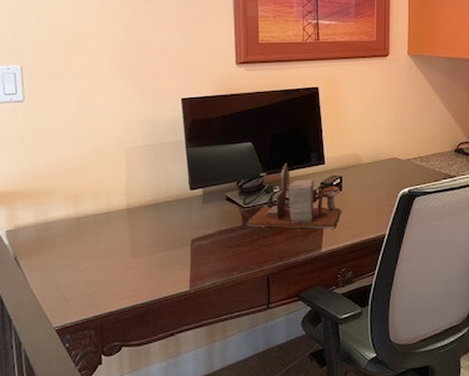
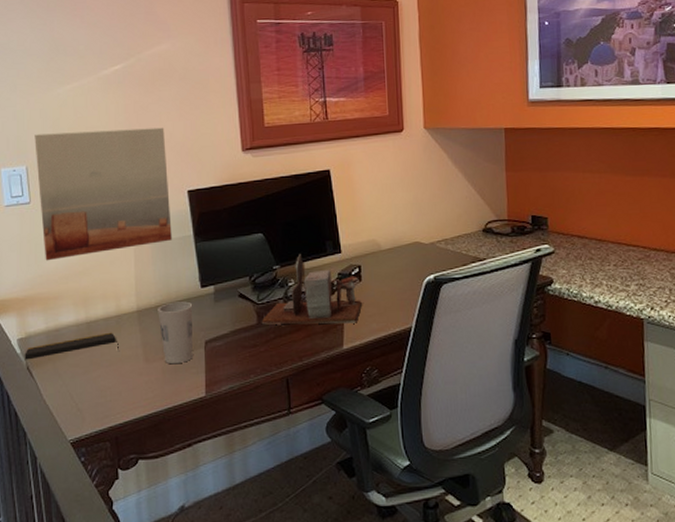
notepad: none [12,227,107,251] -> present [24,332,119,360]
wall art: none [30,35,164,158] -> present [35,127,172,261]
cup: none [147,202,182,260] -> present [157,301,193,365]

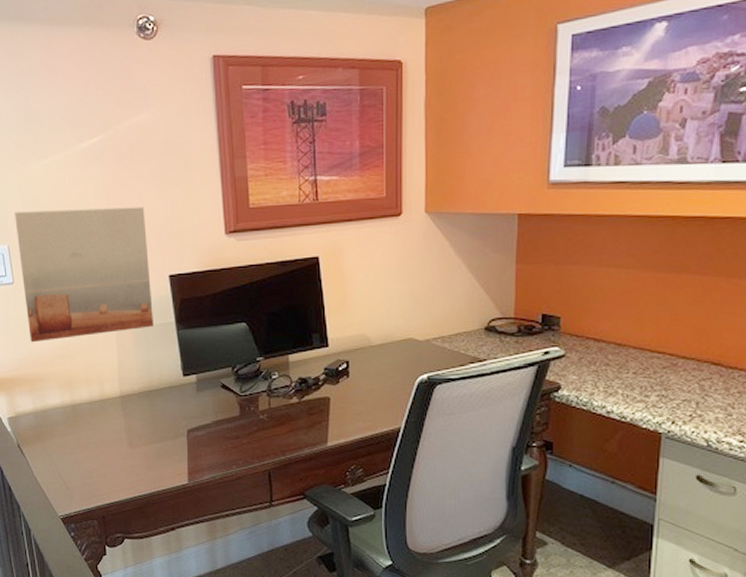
notepad: present [24,332,119,360] -> none [15,416,104,438]
cup: present [157,301,193,365] -> none [140,389,175,451]
desk organizer: present [261,254,363,325] -> none [243,346,350,421]

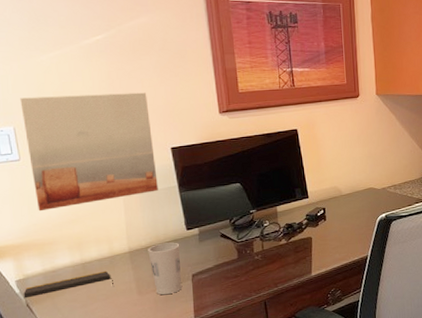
notepad: none [15,416,104,438] -> present [23,270,114,299]
cup: none [140,389,175,451] -> present [148,242,182,295]

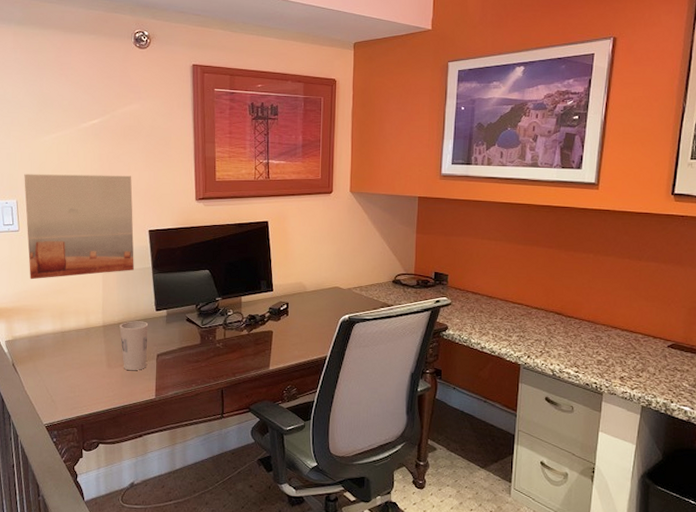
notepad: present [23,270,114,299] -> none [11,341,87,358]

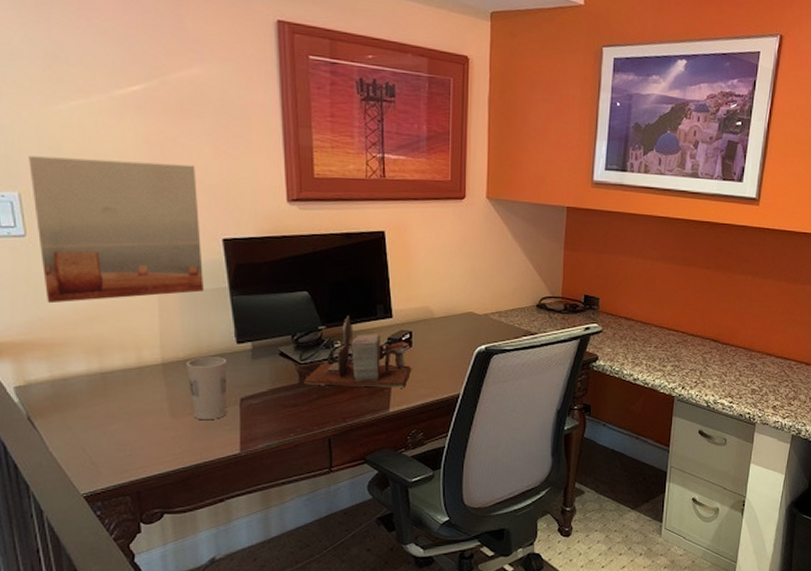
desk organizer: none [203,289,288,350] -> present [303,316,412,388]

